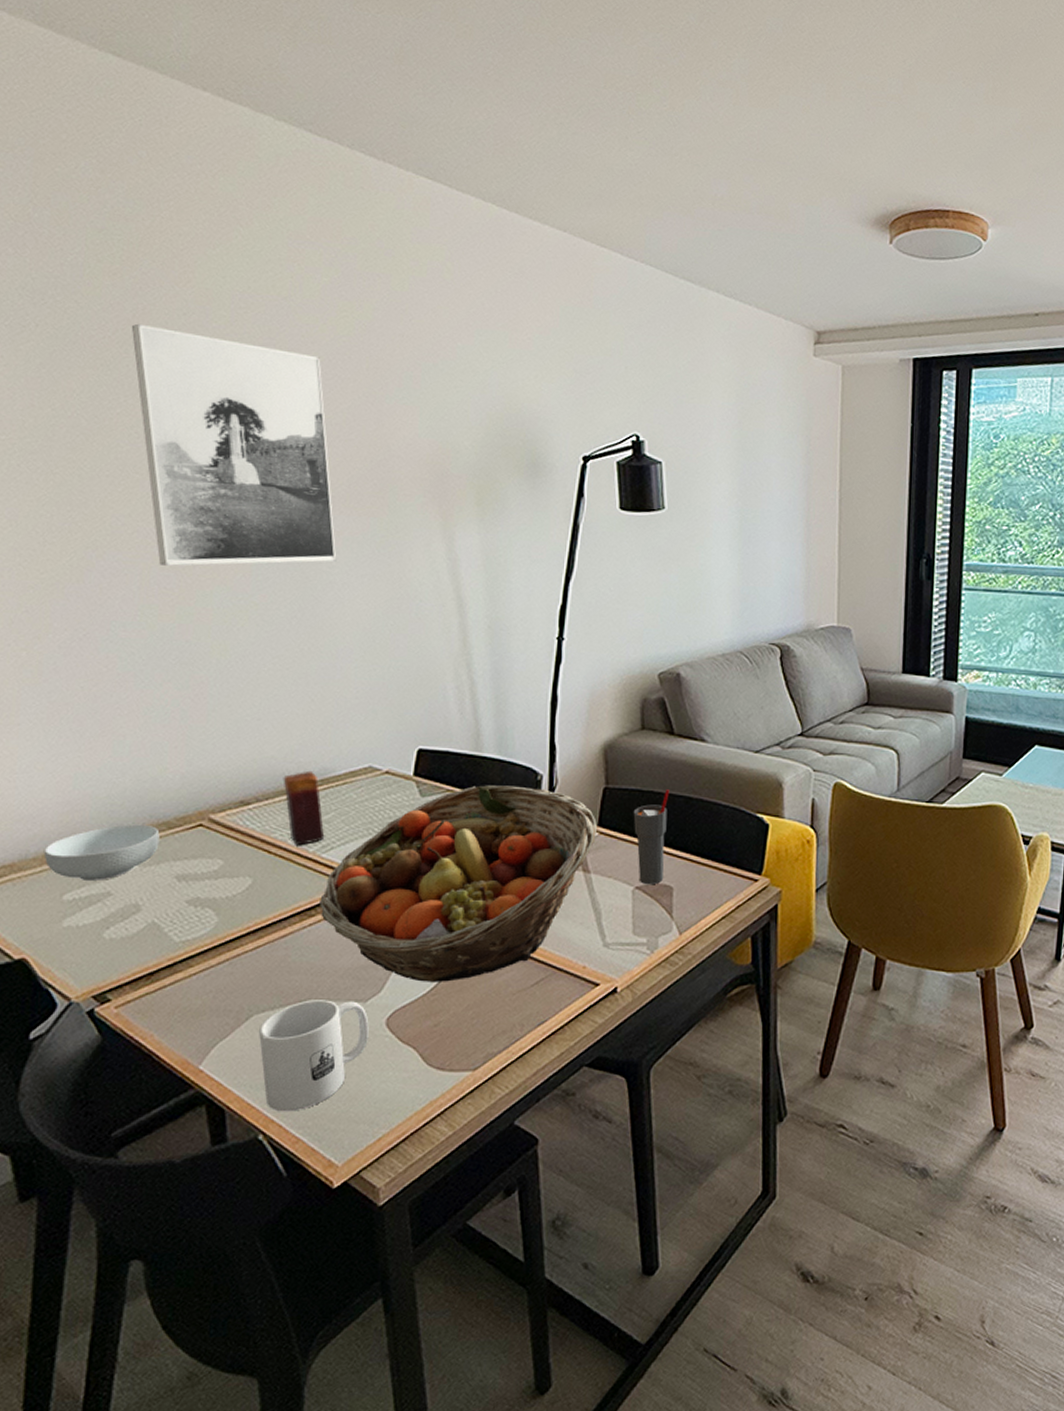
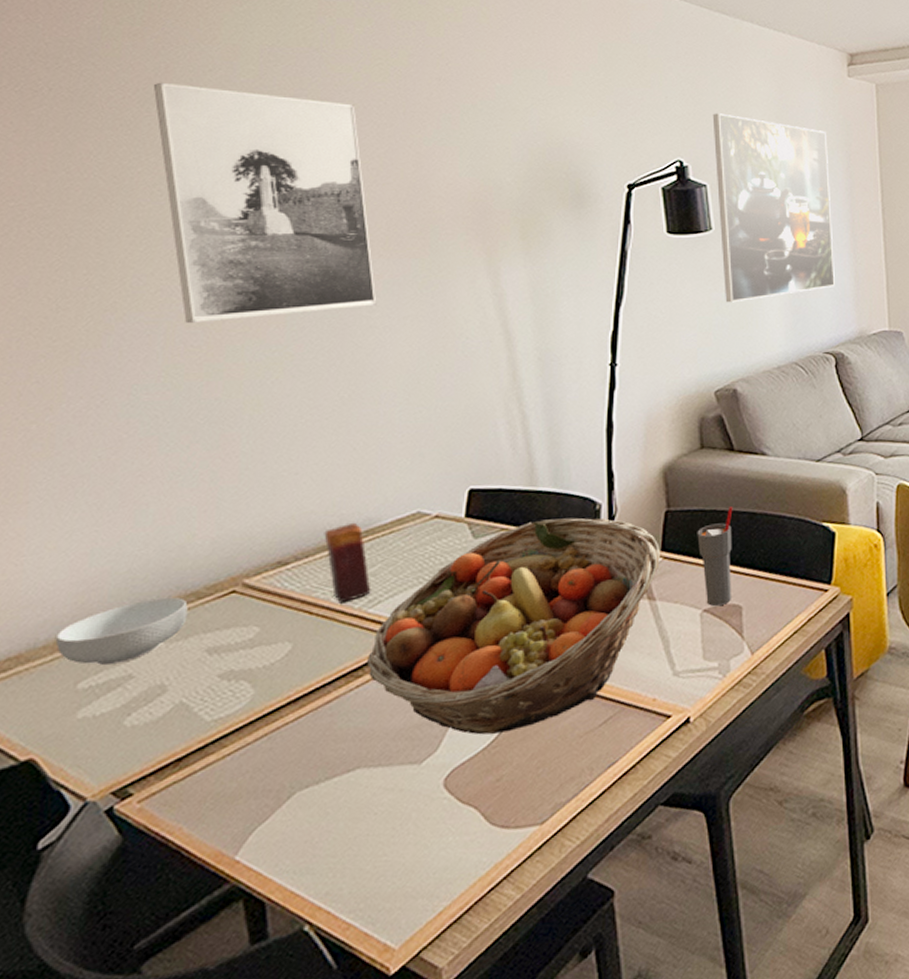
mug: present [259,1000,369,1112] -> none [303,764,425,897]
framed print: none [671,387,788,586] -> present [712,113,835,303]

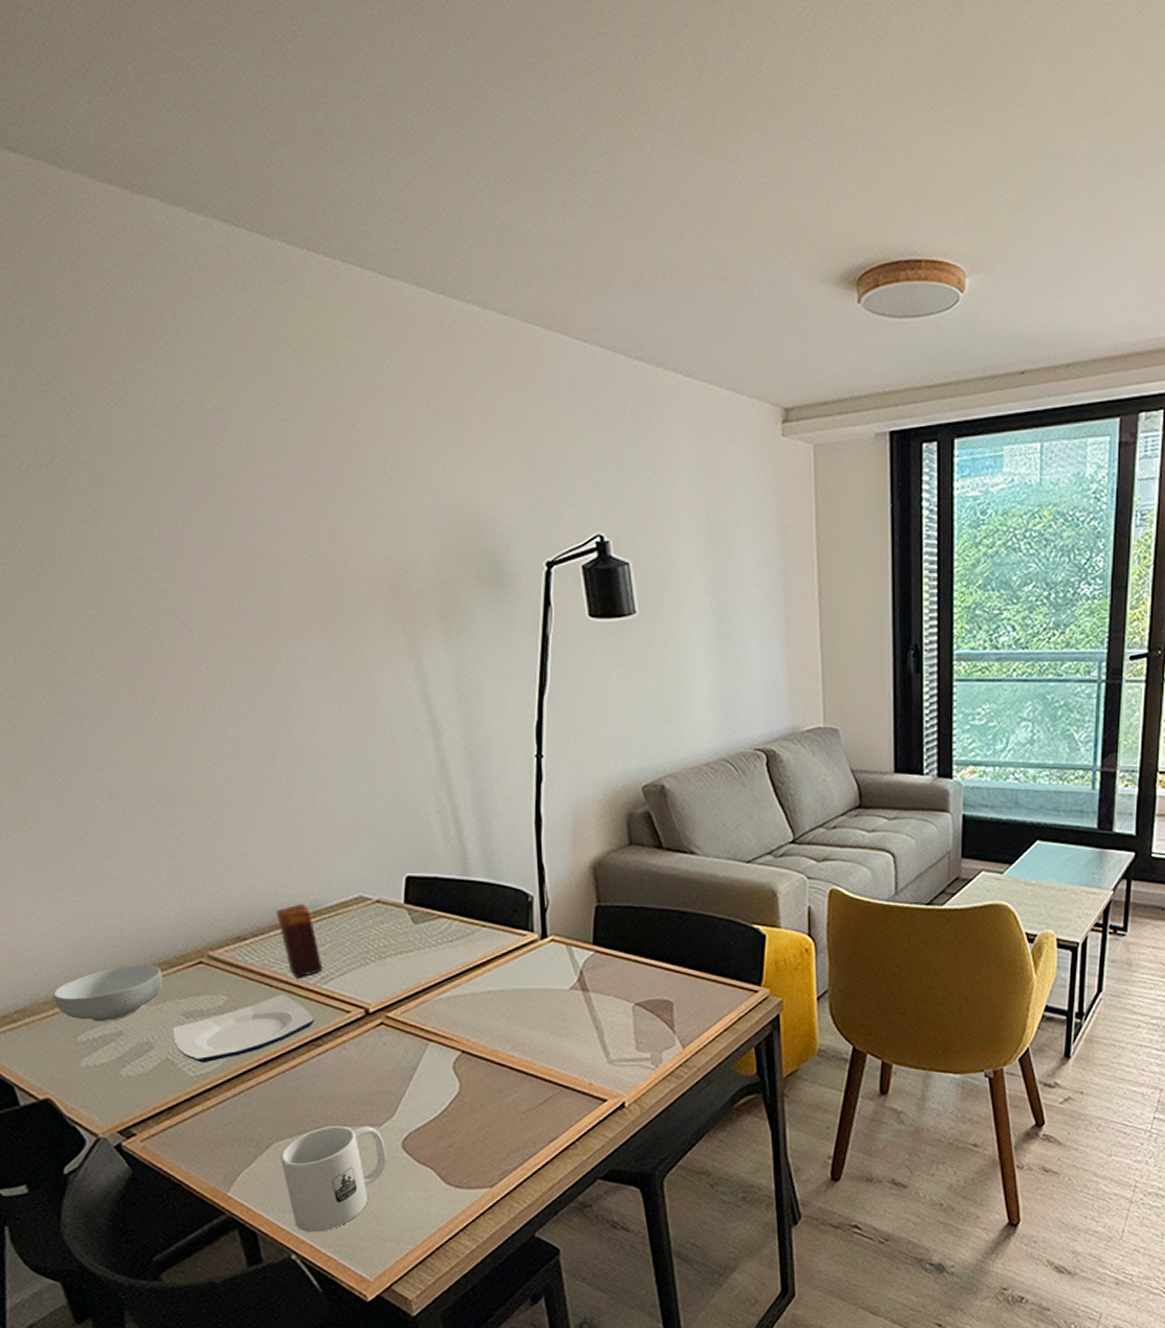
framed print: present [153,82,377,323] -> none [67,449,305,703]
plate: none [192,622,358,706] -> present [172,995,316,1064]
mug: none [303,764,425,897] -> present [281,1126,386,1233]
fruit basket: present [367,518,661,735] -> none [325,908,593,1105]
cup: present [697,507,733,607] -> none [627,905,663,1001]
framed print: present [712,113,835,303] -> none [634,480,766,694]

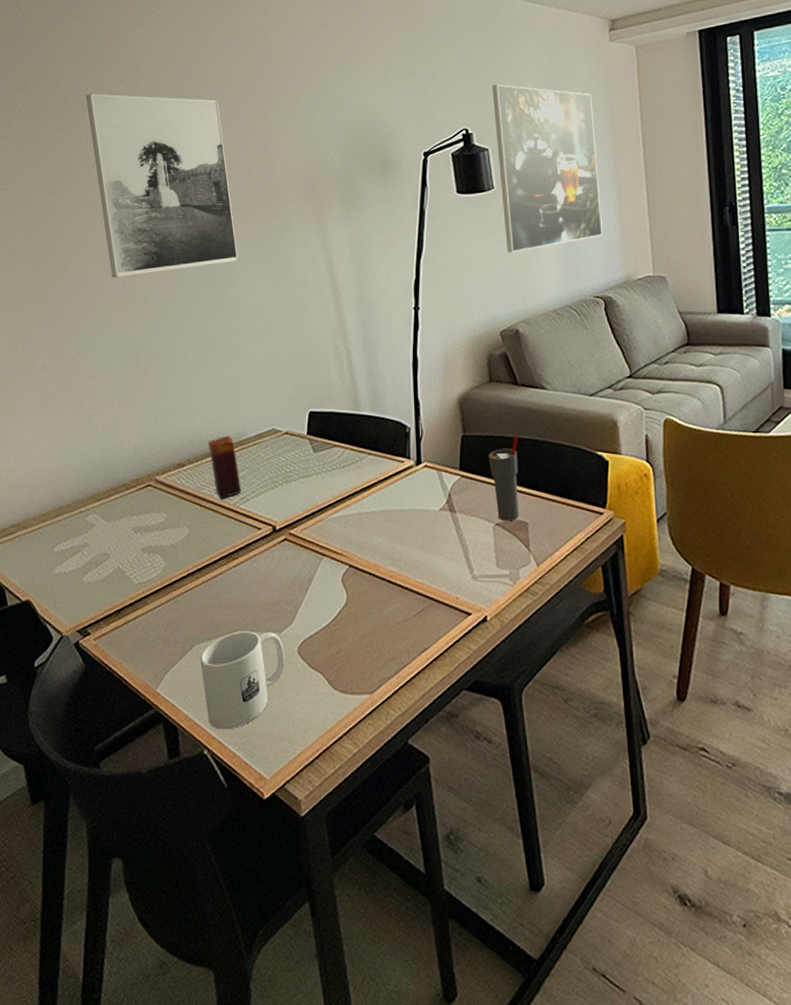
cereal bowl: present [53,964,163,1021] -> none [40,487,120,535]
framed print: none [67,449,305,703] -> present [85,93,239,278]
plate: present [172,995,316,1064] -> none [124,513,234,572]
cup: none [627,905,663,1001] -> present [488,434,520,522]
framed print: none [634,480,766,694] -> present [492,84,603,253]

